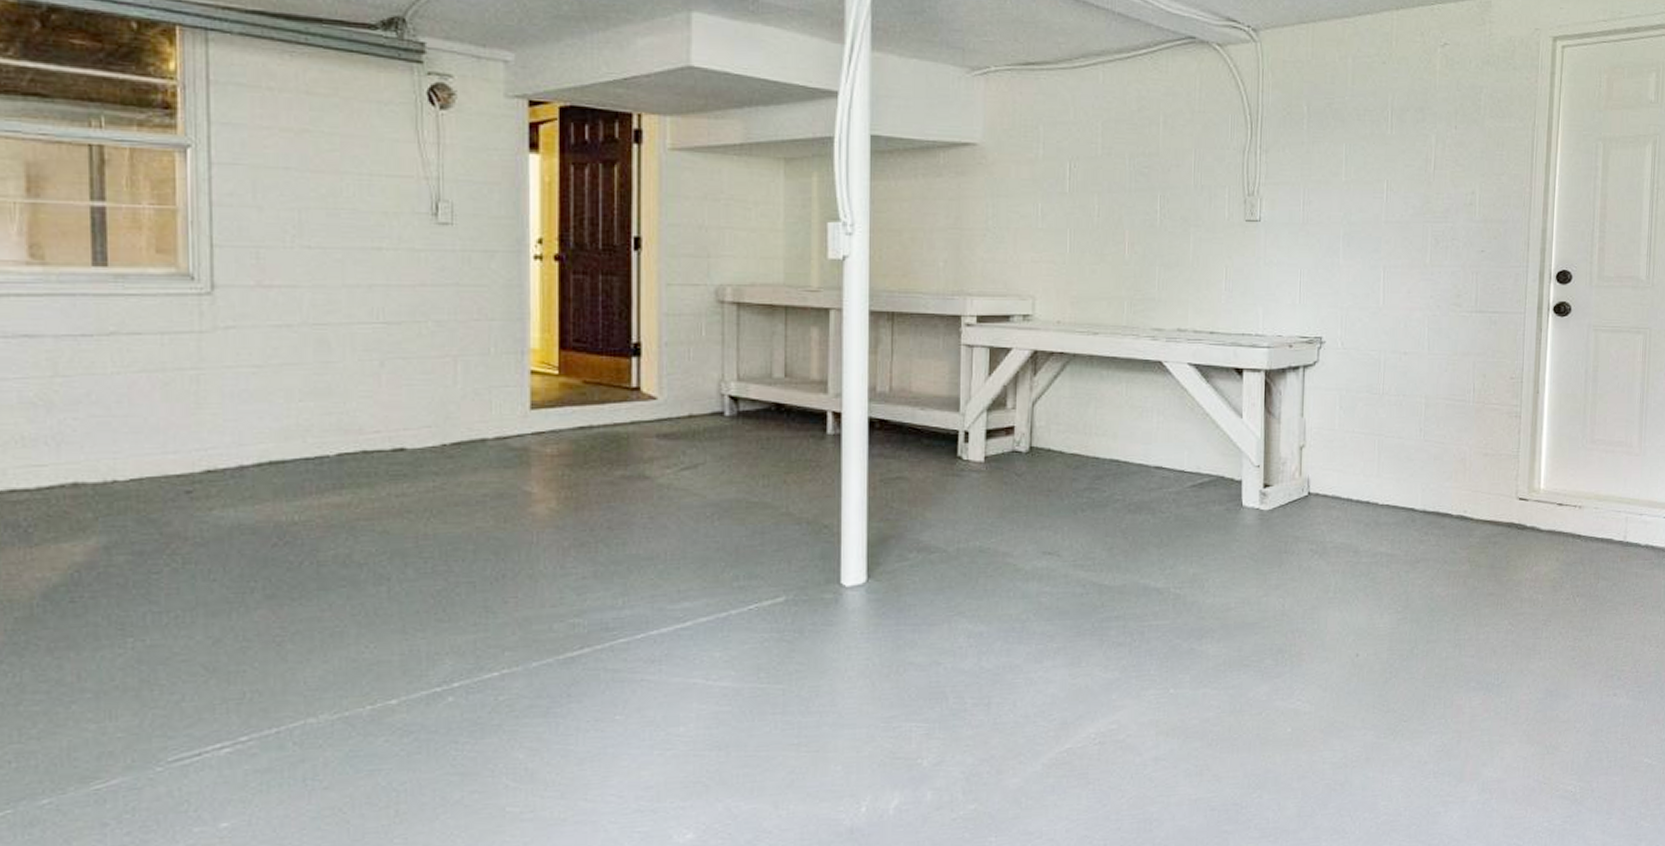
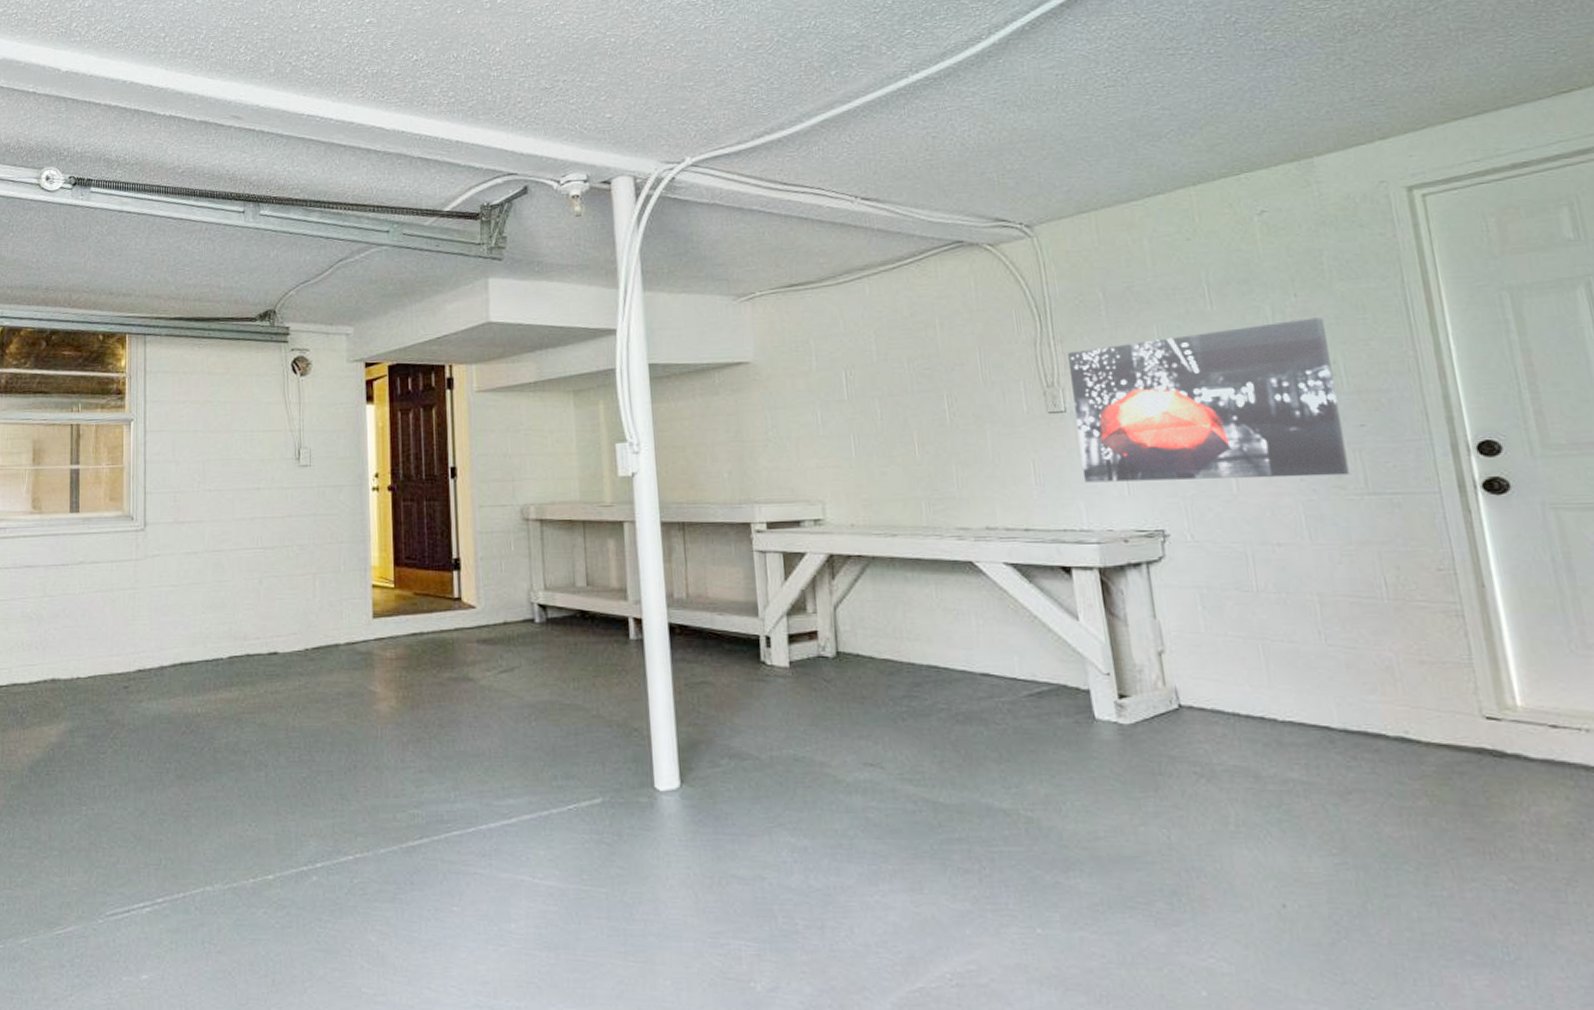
wall art: none [1265,150,1472,295] -> present [1068,317,1350,483]

